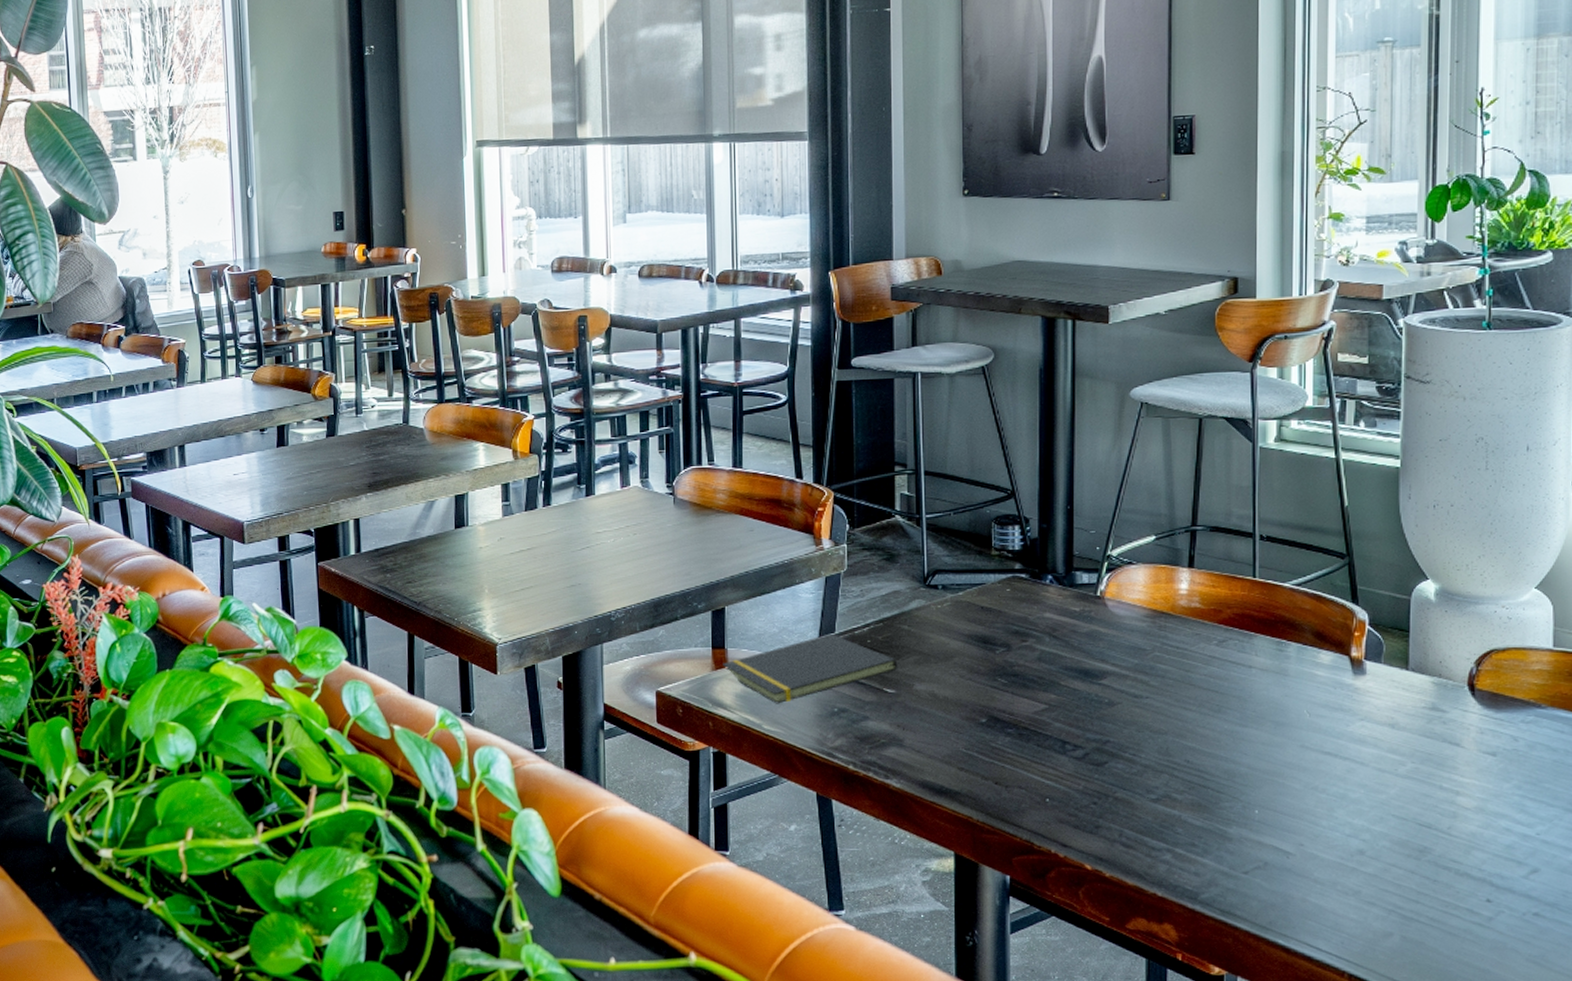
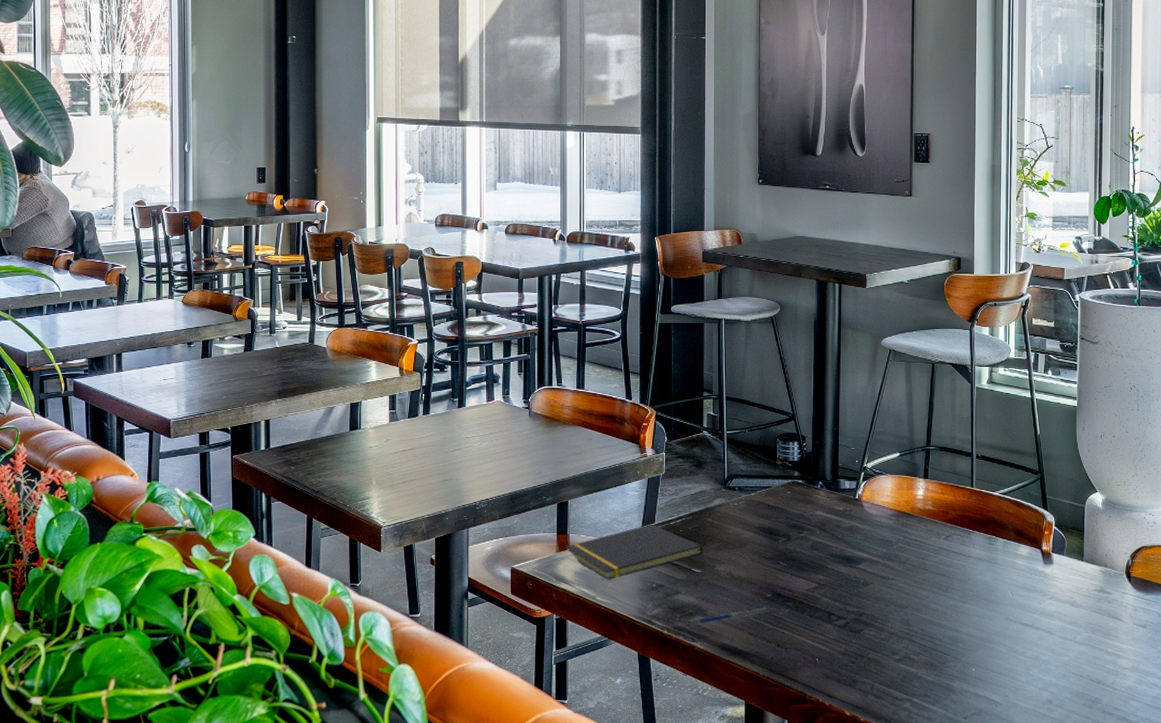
pen: none [879,735,984,760] -> present [687,607,769,626]

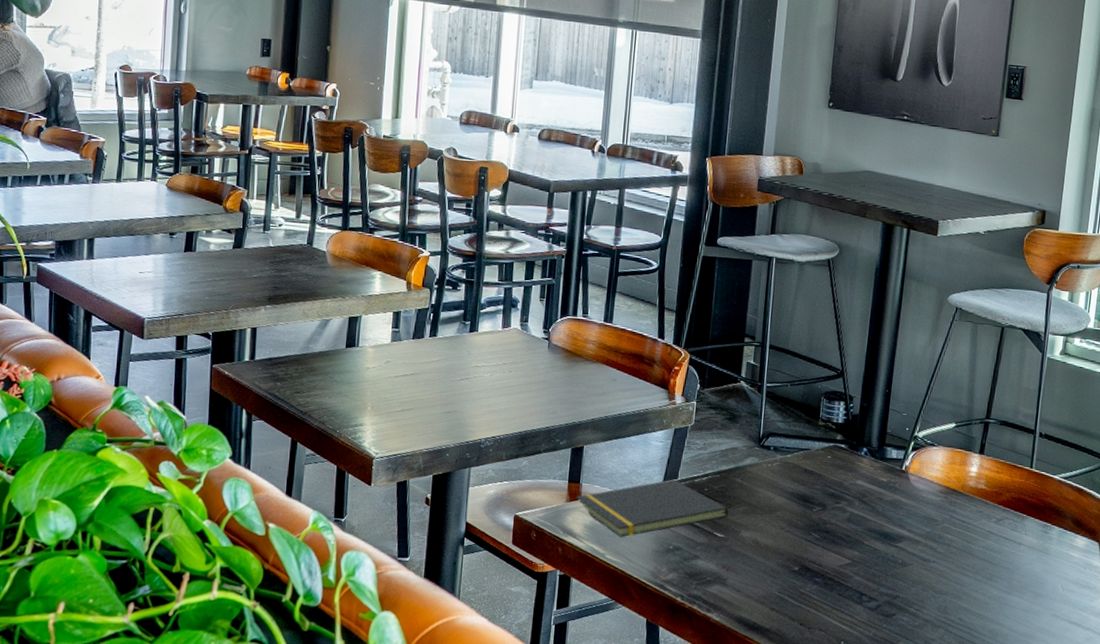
pen: present [687,607,769,626] -> none [704,581,795,596]

